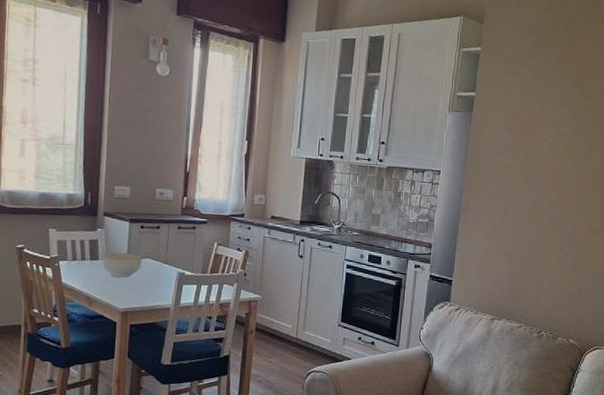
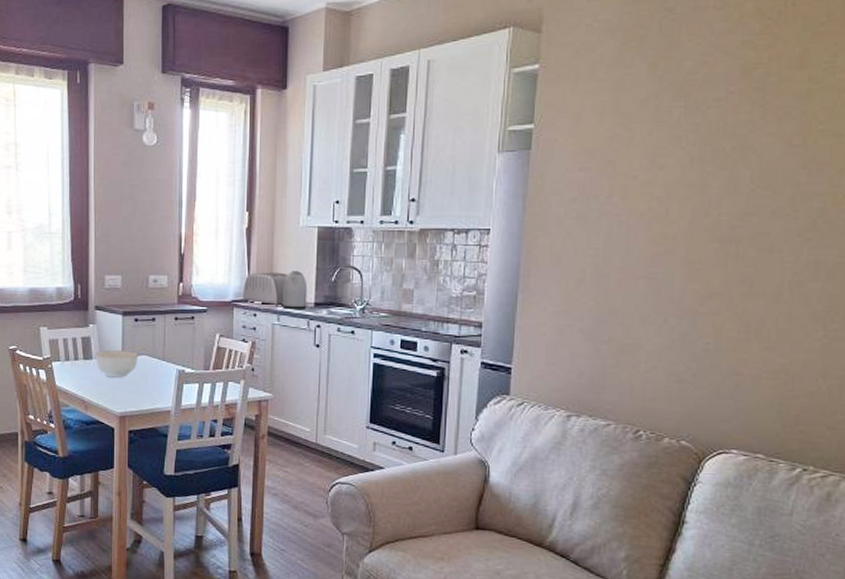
toaster: none [239,192,280,223] -> present [243,272,289,307]
kettle: none [272,193,295,227] -> present [281,271,308,311]

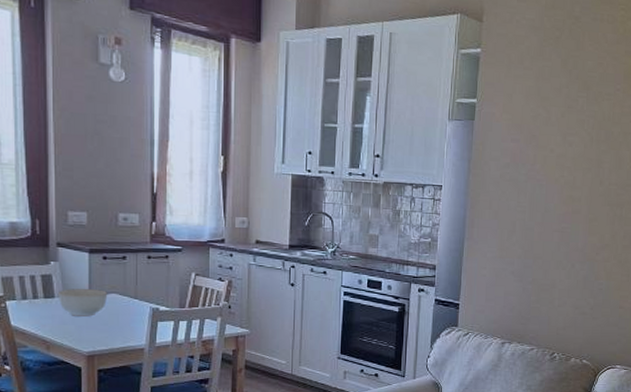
toaster: present [243,272,289,307] -> none [219,215,264,248]
kettle: present [281,271,308,311] -> none [257,215,282,252]

